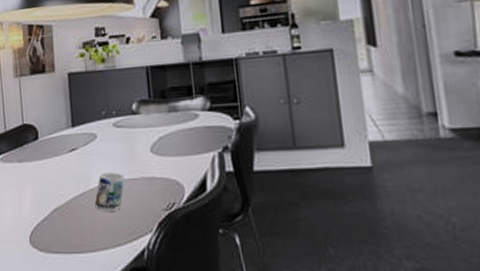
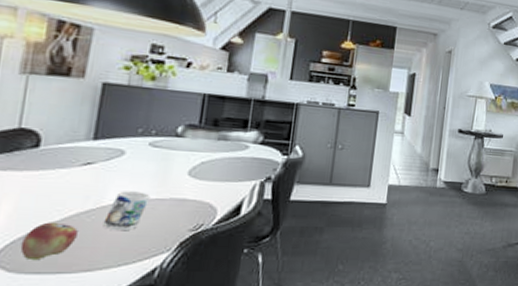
fruit: none [43,206,79,241] -> present [20,222,78,261]

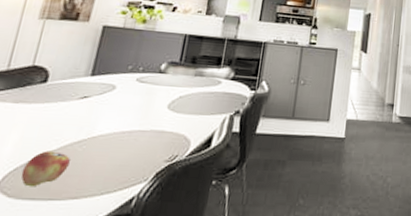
mug: present [103,191,151,231] -> none [91,122,134,161]

